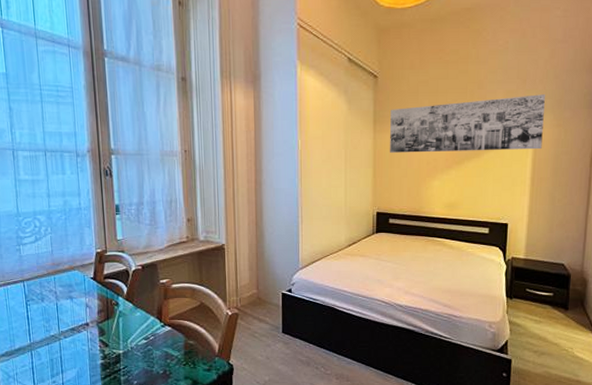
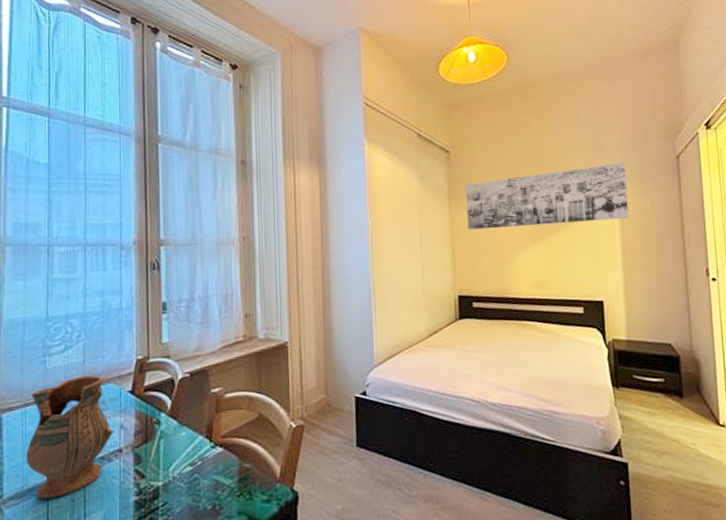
ceramic pitcher: none [11,263,82,357] -> present [26,375,115,499]

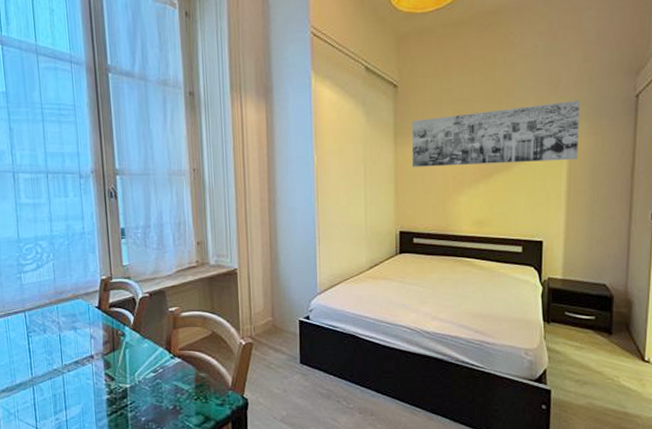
ceramic pitcher: present [26,375,115,499] -> none [11,291,86,393]

